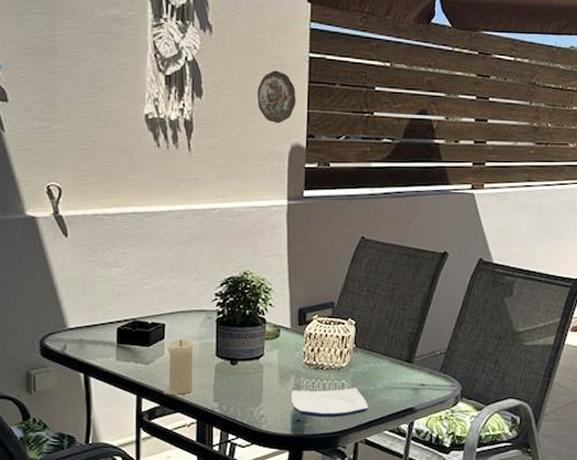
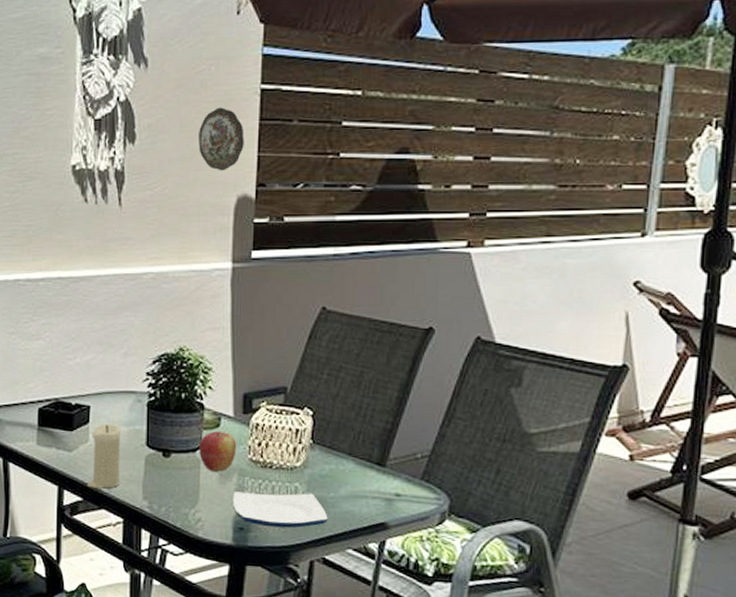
apple: none [262,341,294,375] -> present [199,431,237,472]

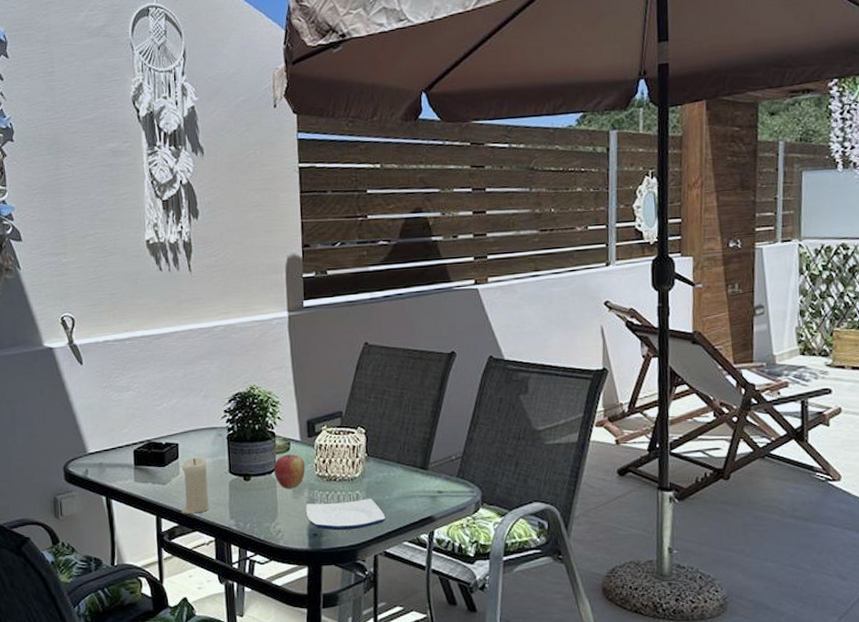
decorative plate: present [199,107,244,171] -> none [251,184,290,237]

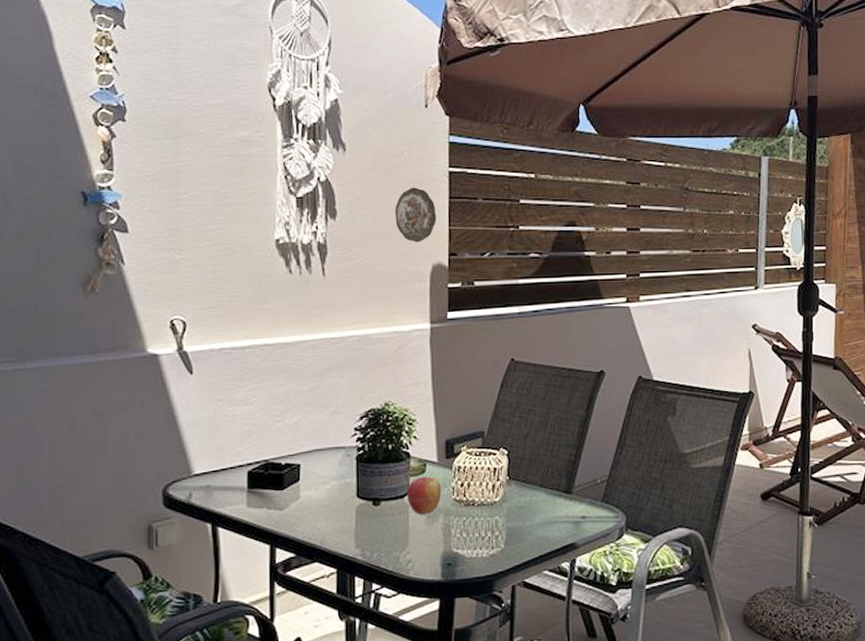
candle: present [181,457,209,514] -> none [300,479,332,543]
decorative plate: none [251,184,290,237] -> present [395,187,437,243]
plate: present [306,498,386,531] -> none [440,524,526,560]

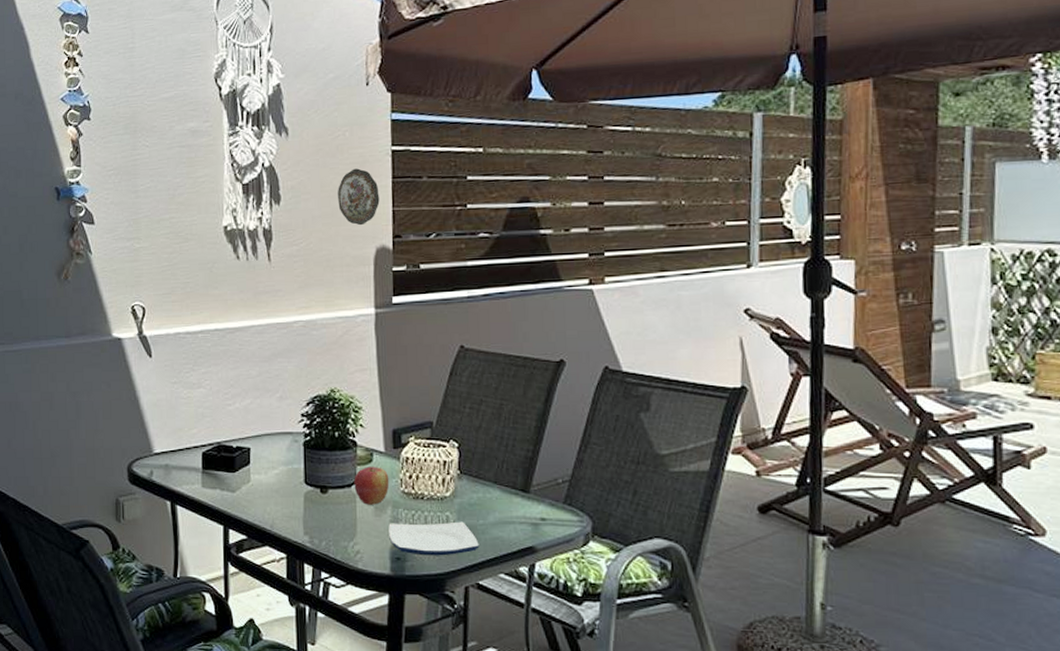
plate: none [440,524,526,560] -> present [388,521,479,556]

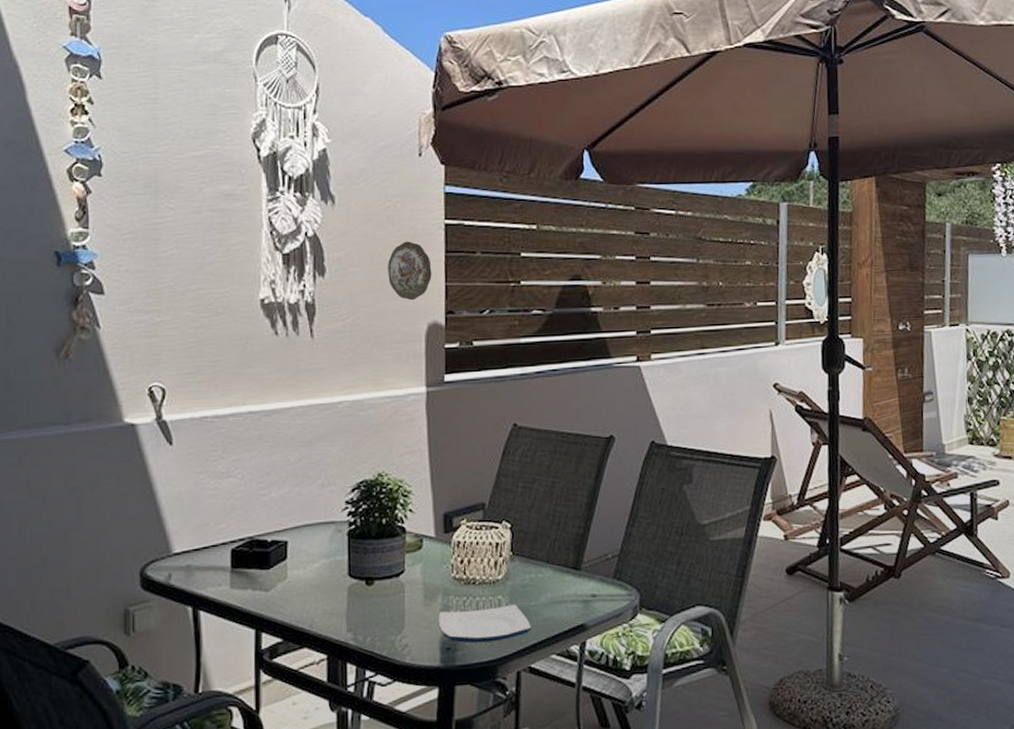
apple: present [354,467,389,505] -> none [402,553,440,594]

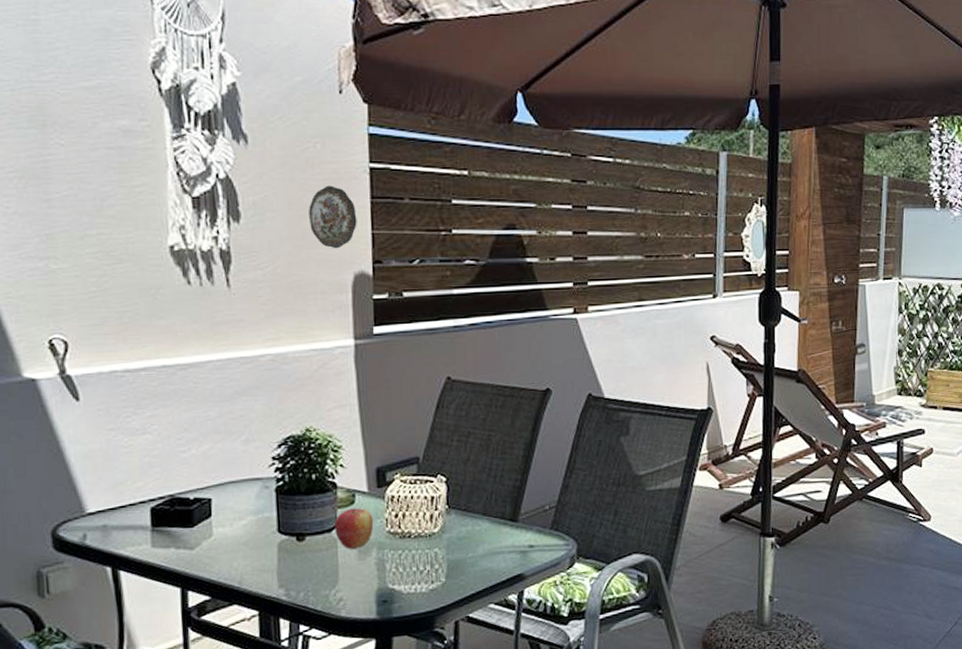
apple: none [402,553,440,594] -> present [334,508,374,549]
plate: present [439,604,532,643] -> none [374,556,469,595]

